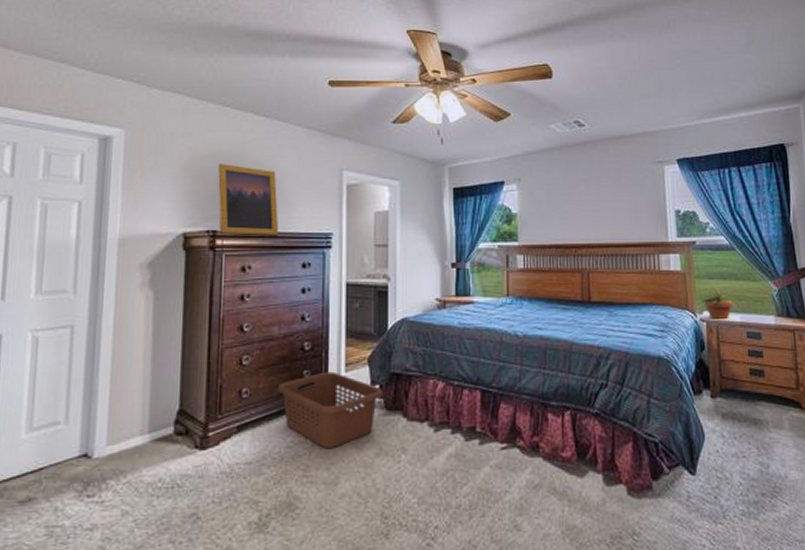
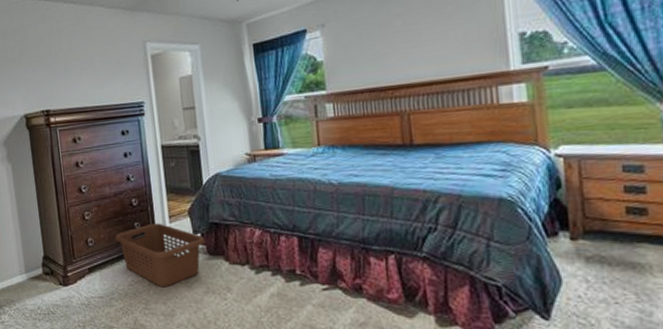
picture frame: present [218,164,279,236] -> none [42,51,99,113]
potted plant: present [700,287,737,319] -> none [555,116,608,153]

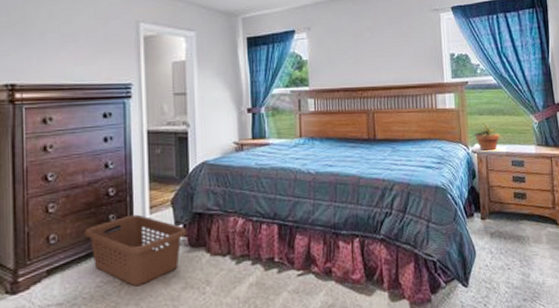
potted plant: none [555,116,608,153] -> present [472,122,503,150]

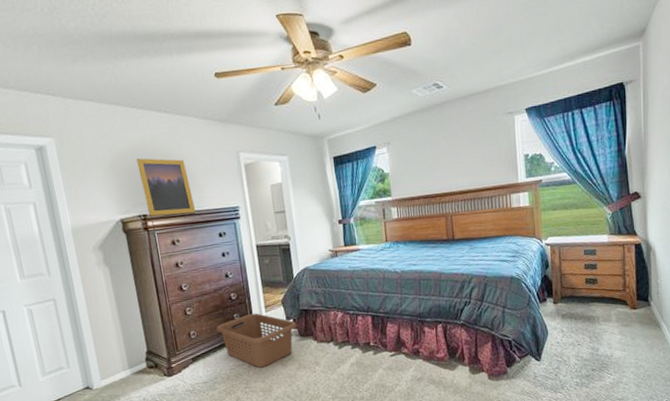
picture frame: none [13,18,79,88] -> present [136,158,196,217]
potted plant: present [472,122,503,150] -> none [546,216,576,243]

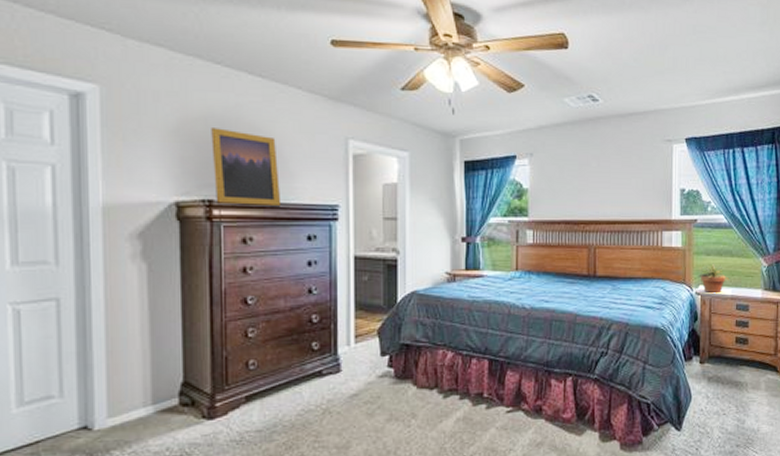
laundry basket: present [216,313,297,368] -> none [285,343,394,417]
potted plant: none [546,216,576,243] -> present [697,263,729,292]

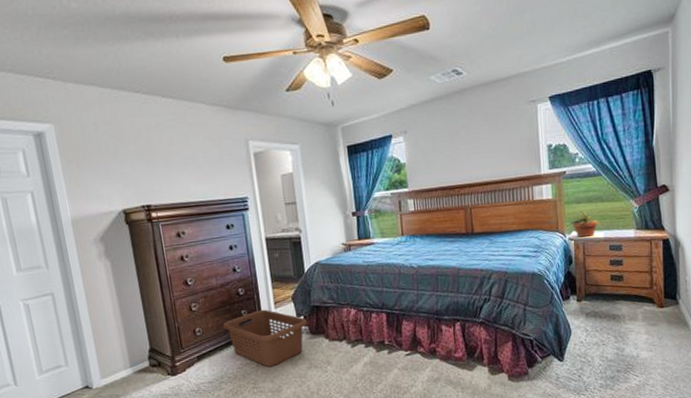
picture frame: present [211,128,282,207] -> none [140,145,203,208]
laundry basket: none [285,343,394,417] -> present [222,309,308,368]

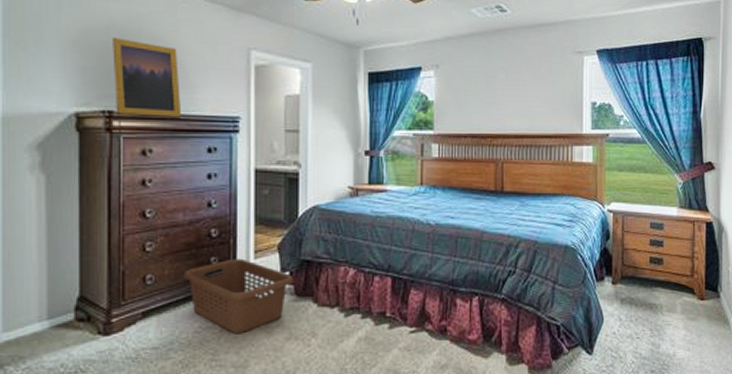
picture frame: none [140,145,203,208] -> present [112,38,182,118]
potted plant: present [569,209,601,237] -> none [609,179,643,210]

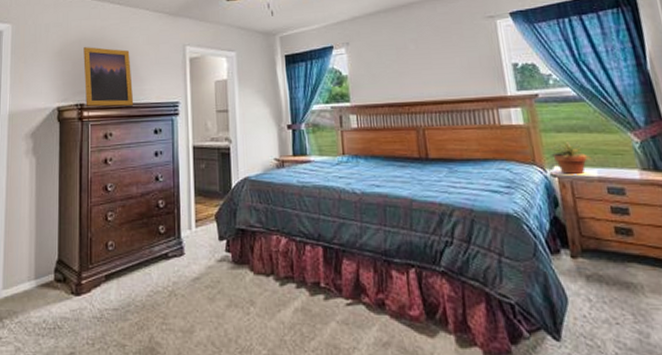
laundry basket: present [183,258,294,334] -> none [137,227,231,299]
potted plant: none [609,179,643,210] -> present [549,140,592,174]

